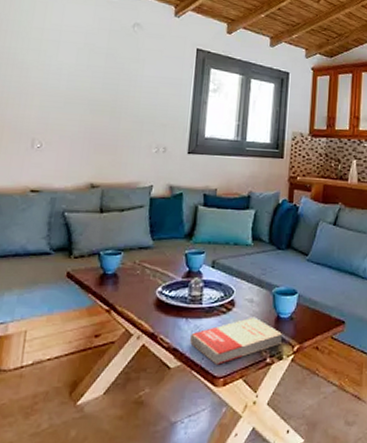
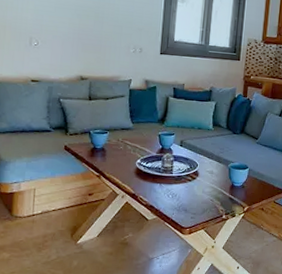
book: present [190,316,282,365] -> none [163,184,235,219]

